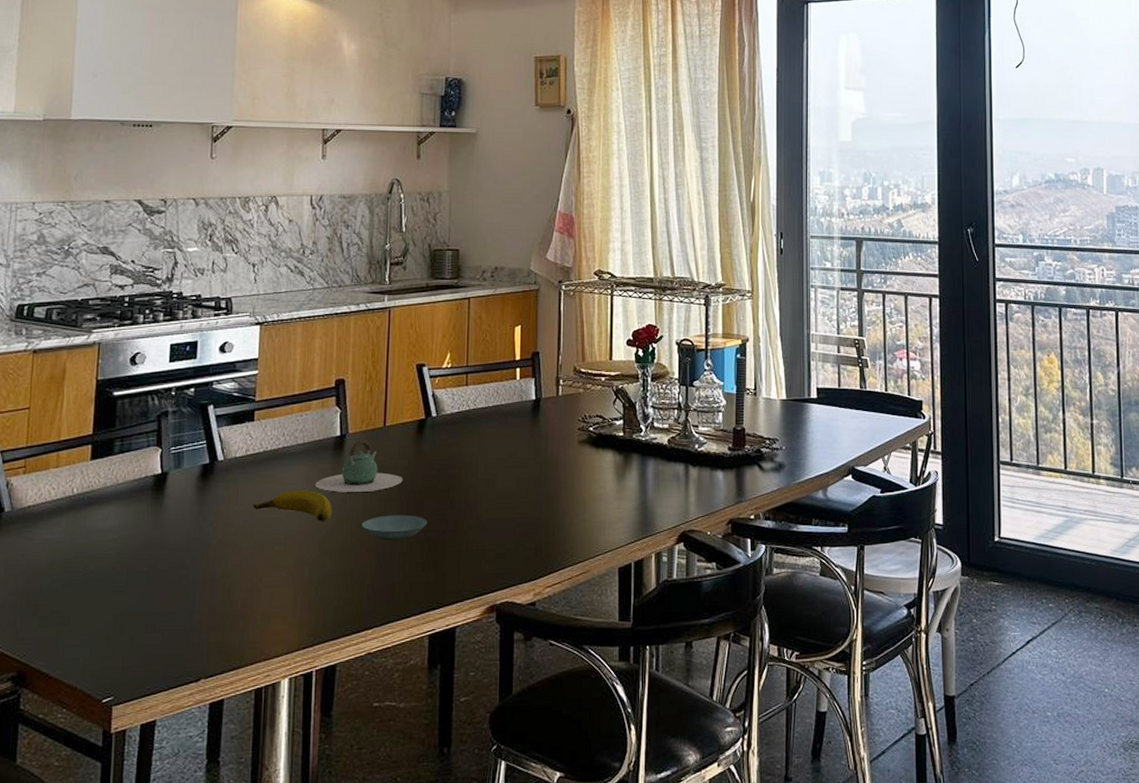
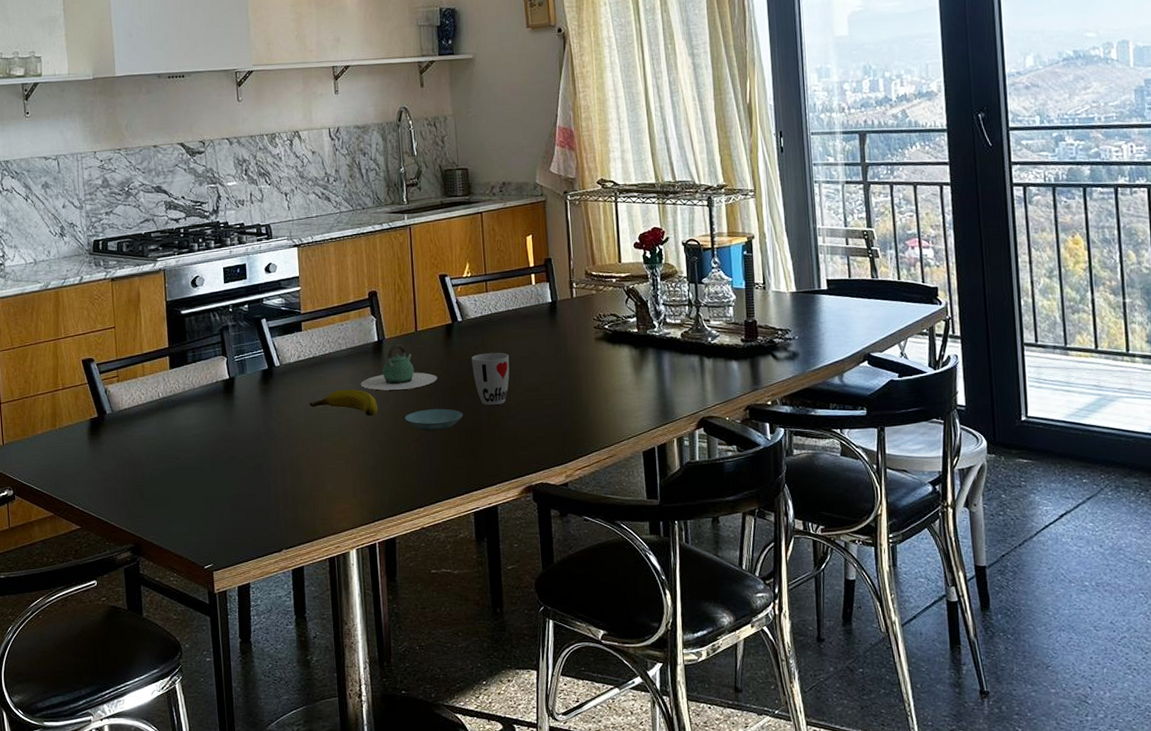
cup: none [443,453,484,512] -> present [471,352,510,405]

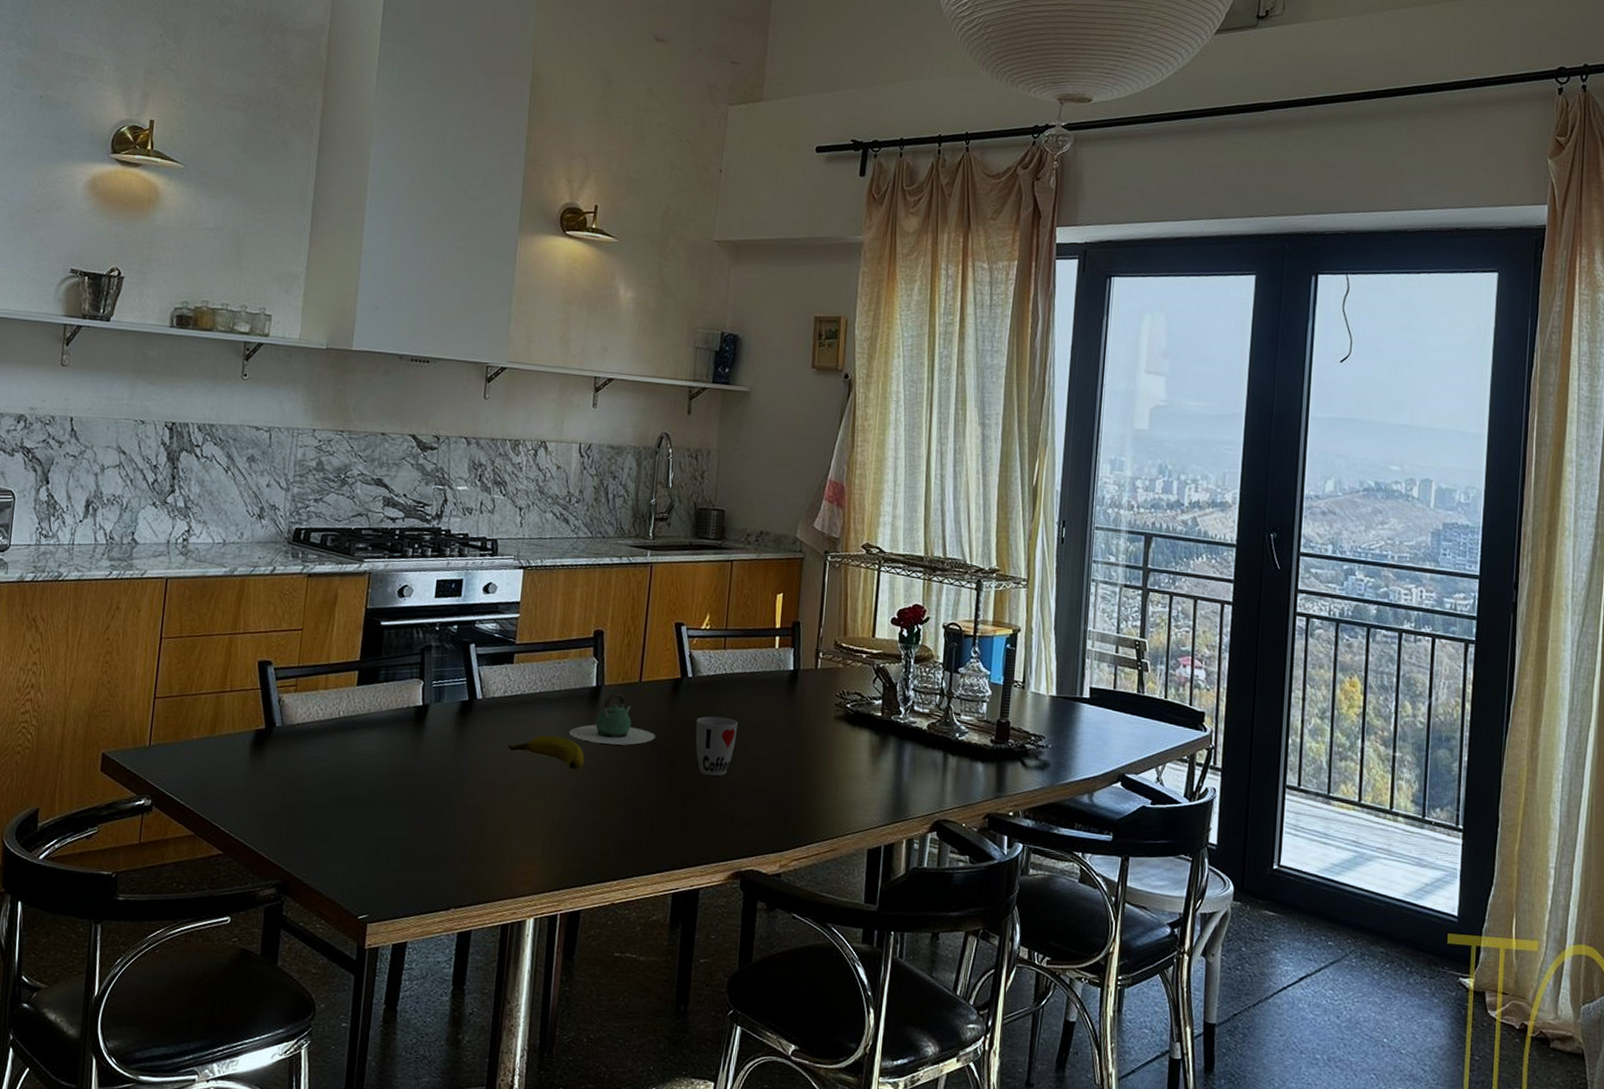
saucer: present [404,408,463,432] -> none [612,770,678,797]

